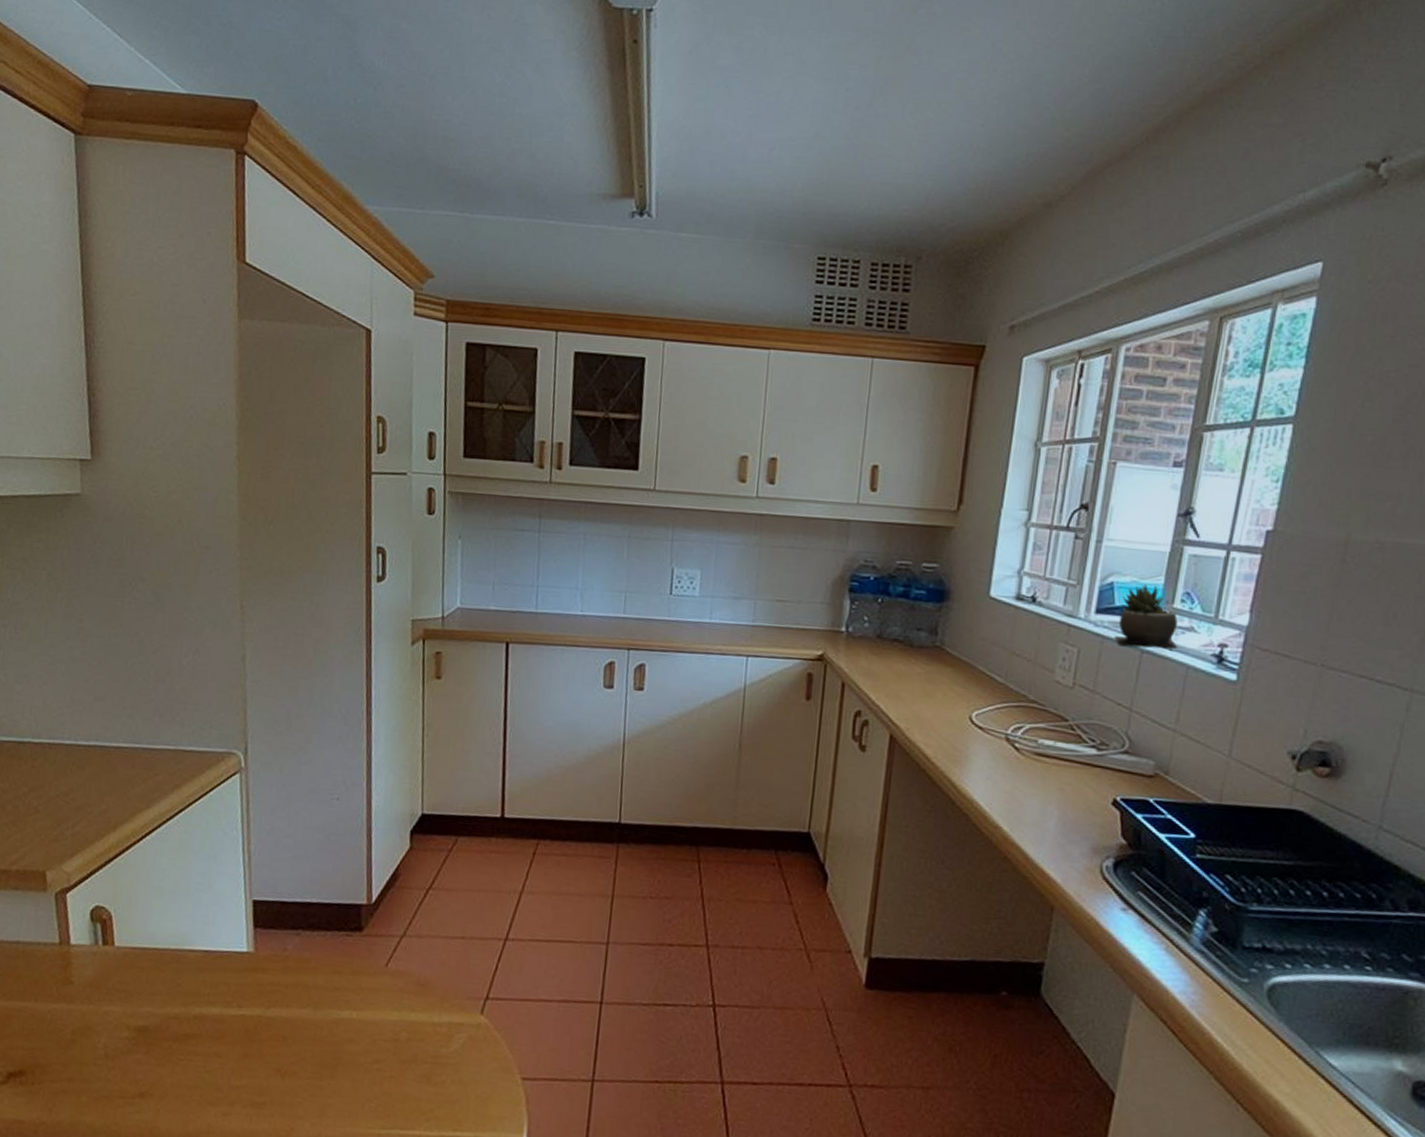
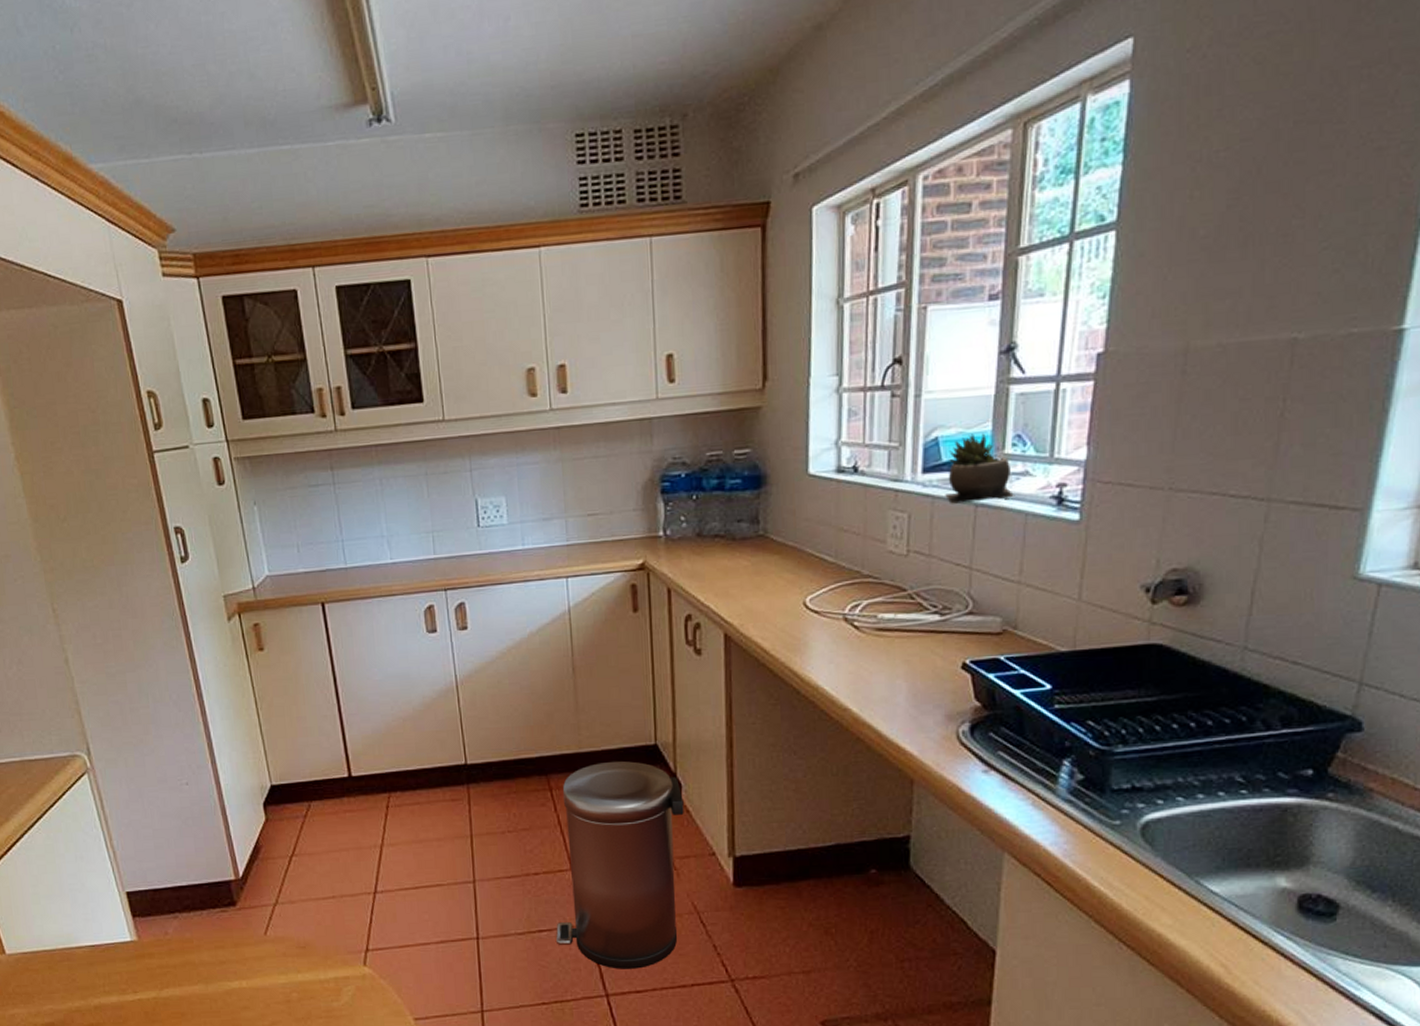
pedal bin: none [680,842,828,1059] -> present [556,760,684,969]

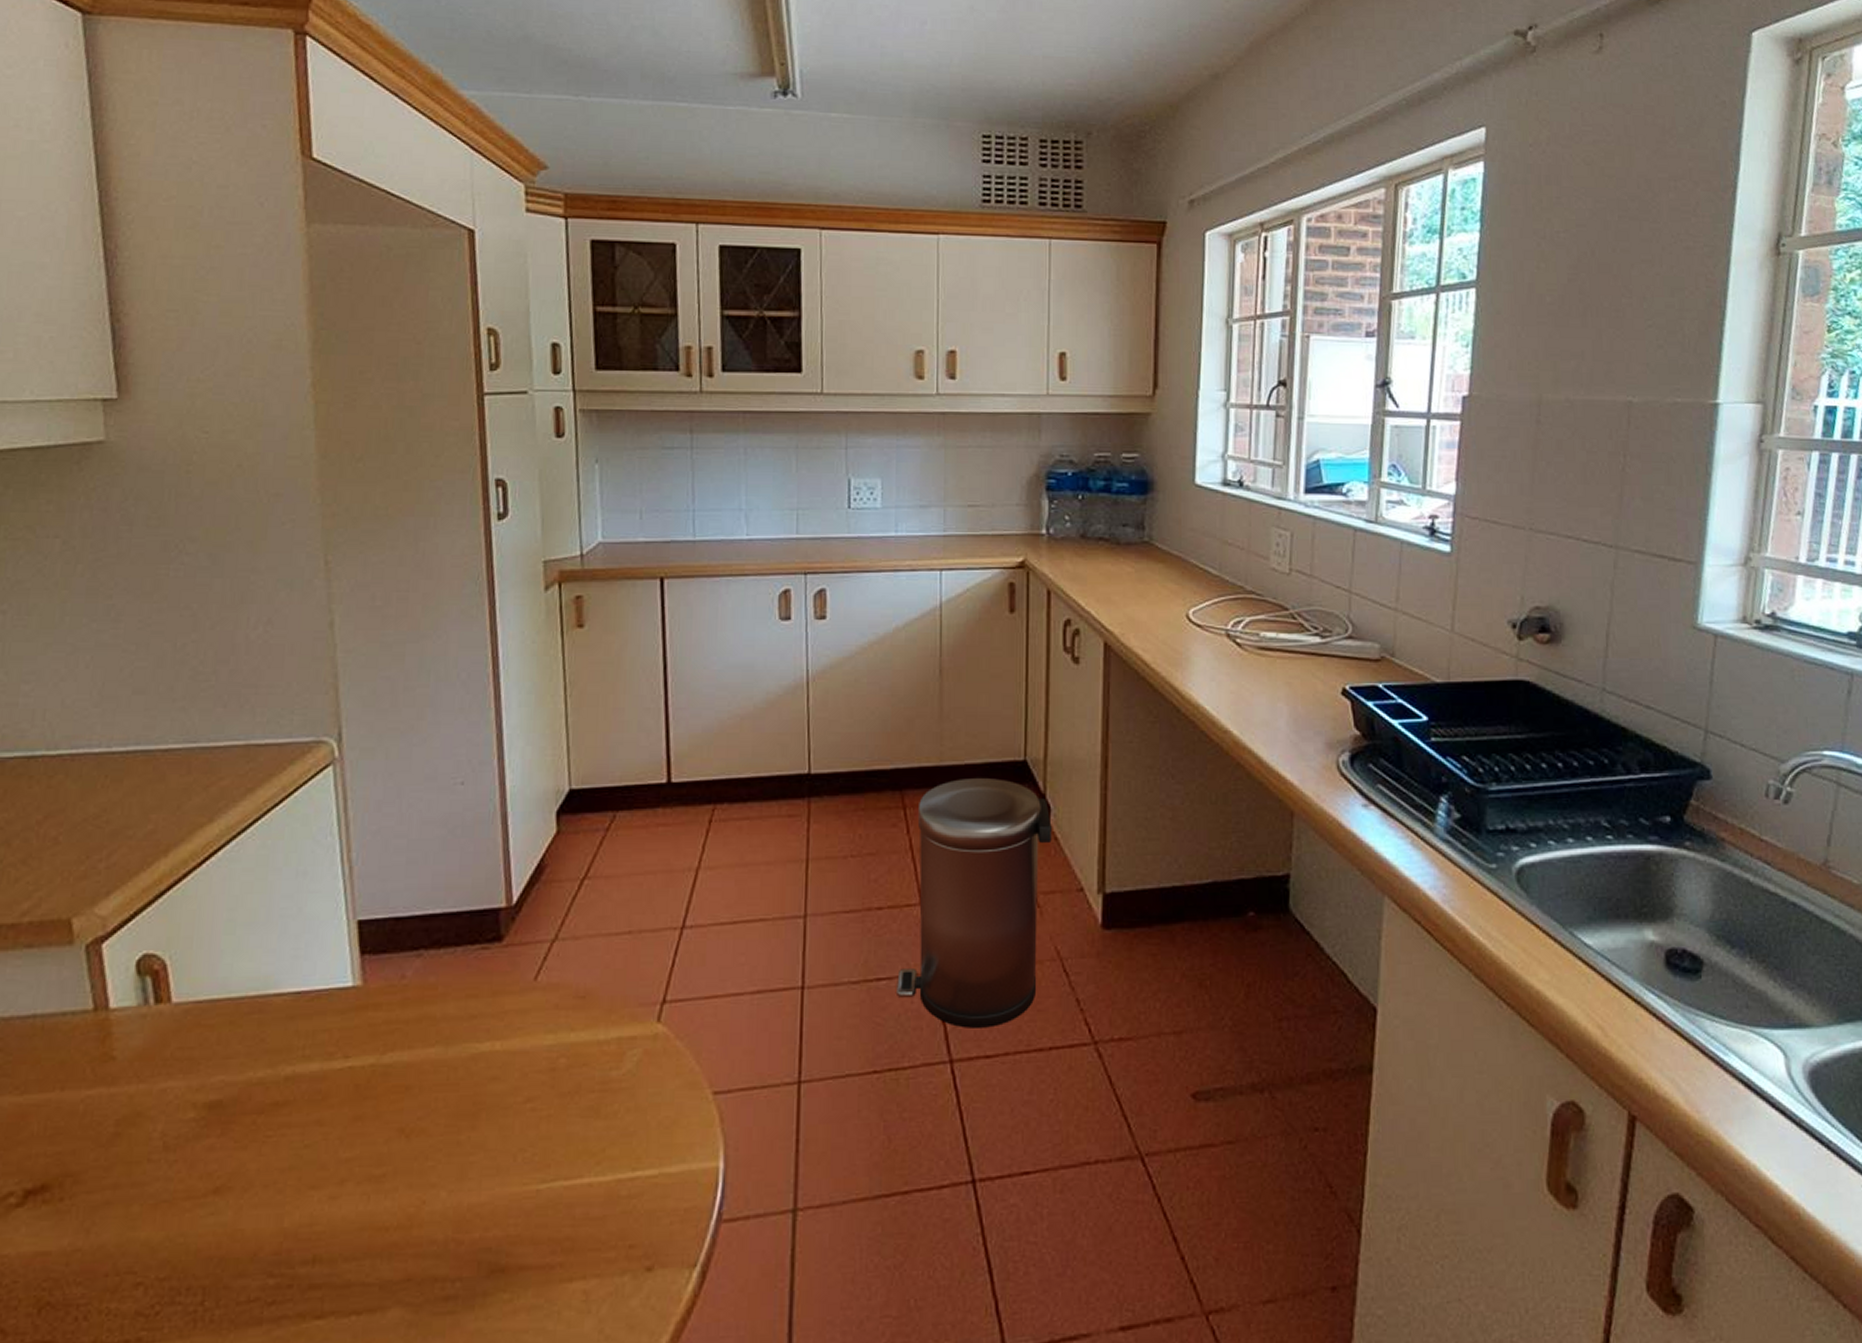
succulent plant: present [945,433,1016,505] -> none [1326,460,1392,528]

